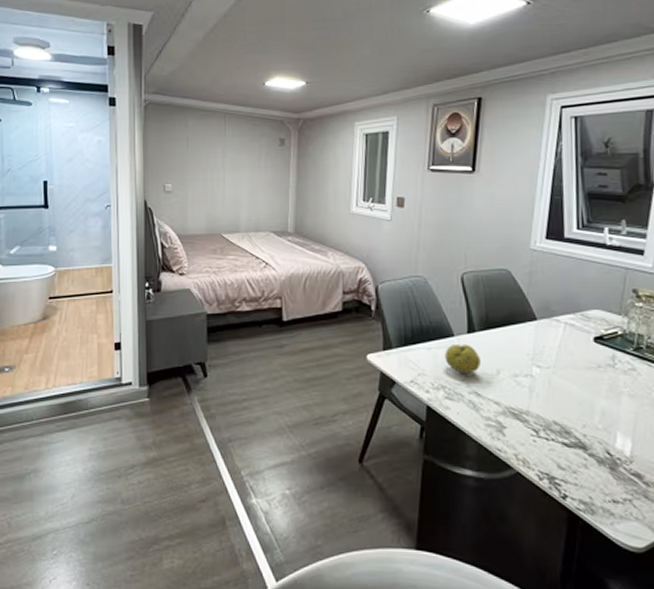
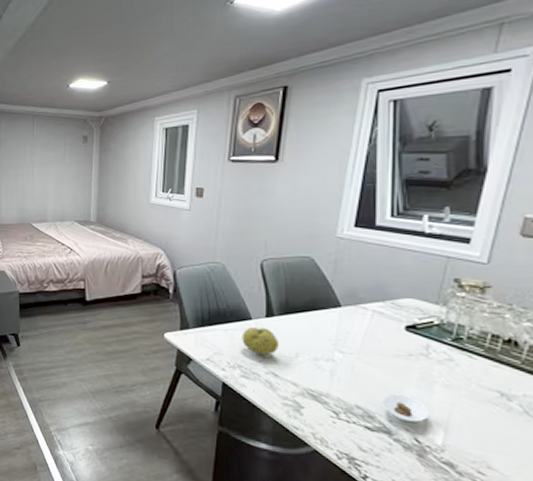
saucer: none [577,407,618,436] -> present [382,394,429,423]

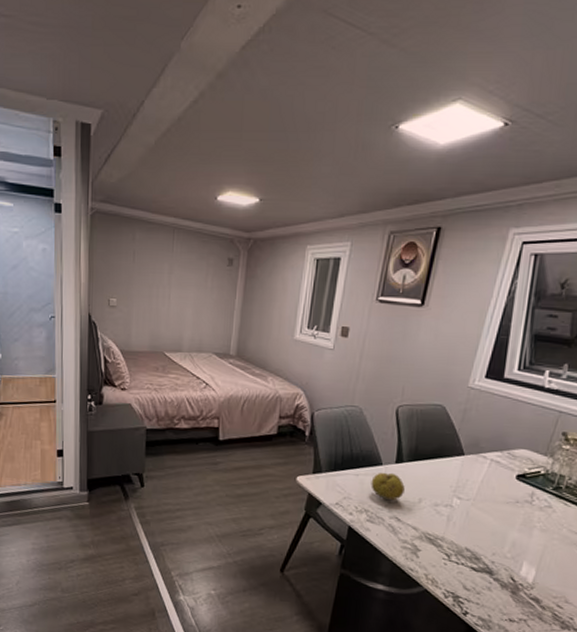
saucer: present [382,394,429,423] -> none [488,537,526,564]

